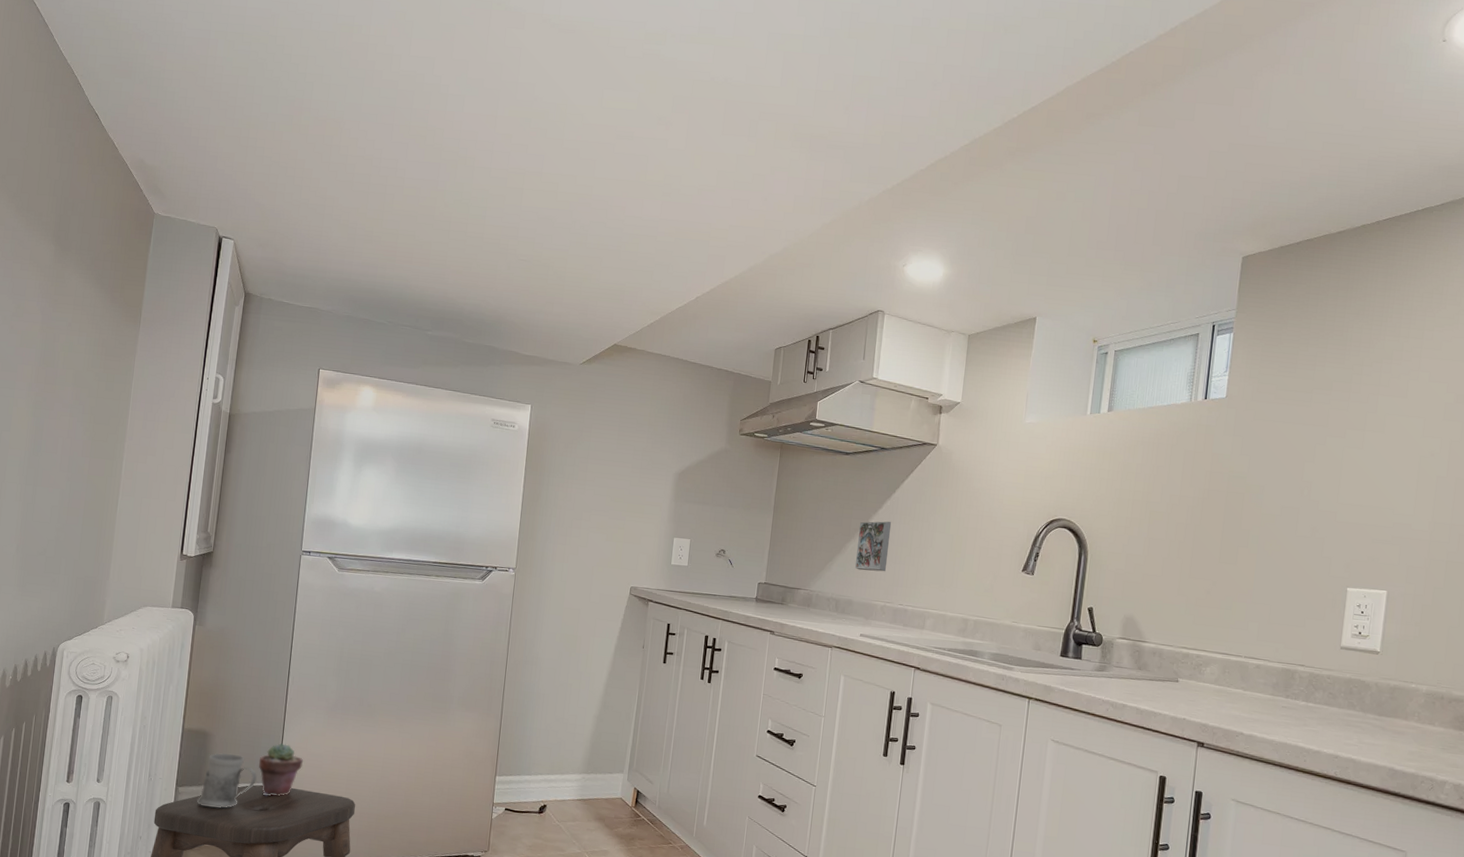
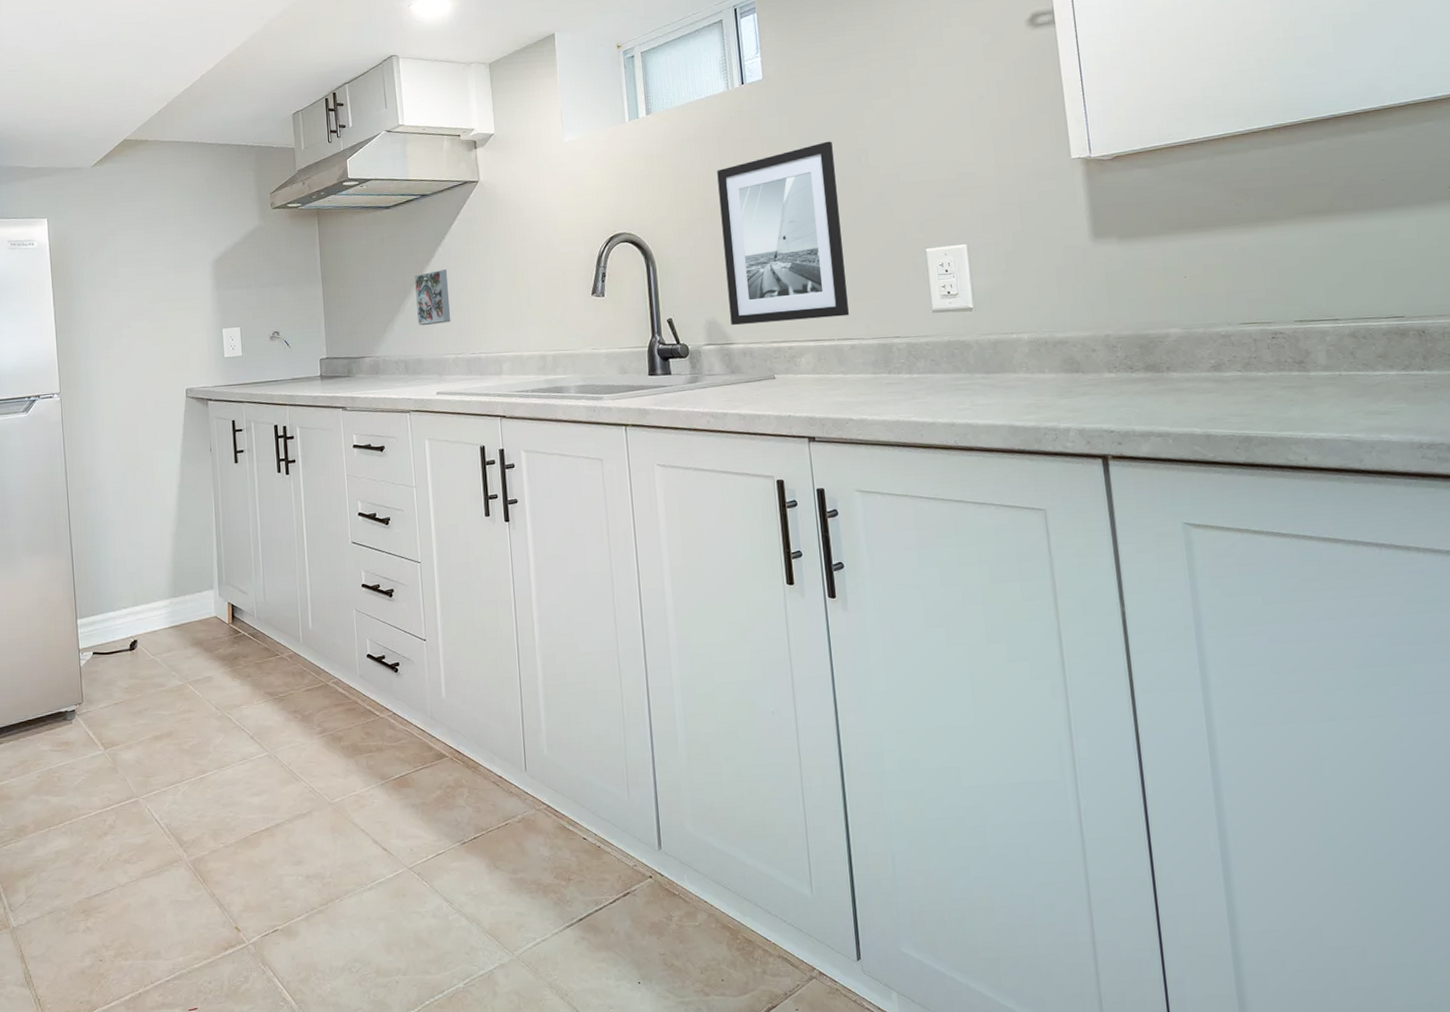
wall art: none [1147,468,1279,637] -> present [717,141,849,326]

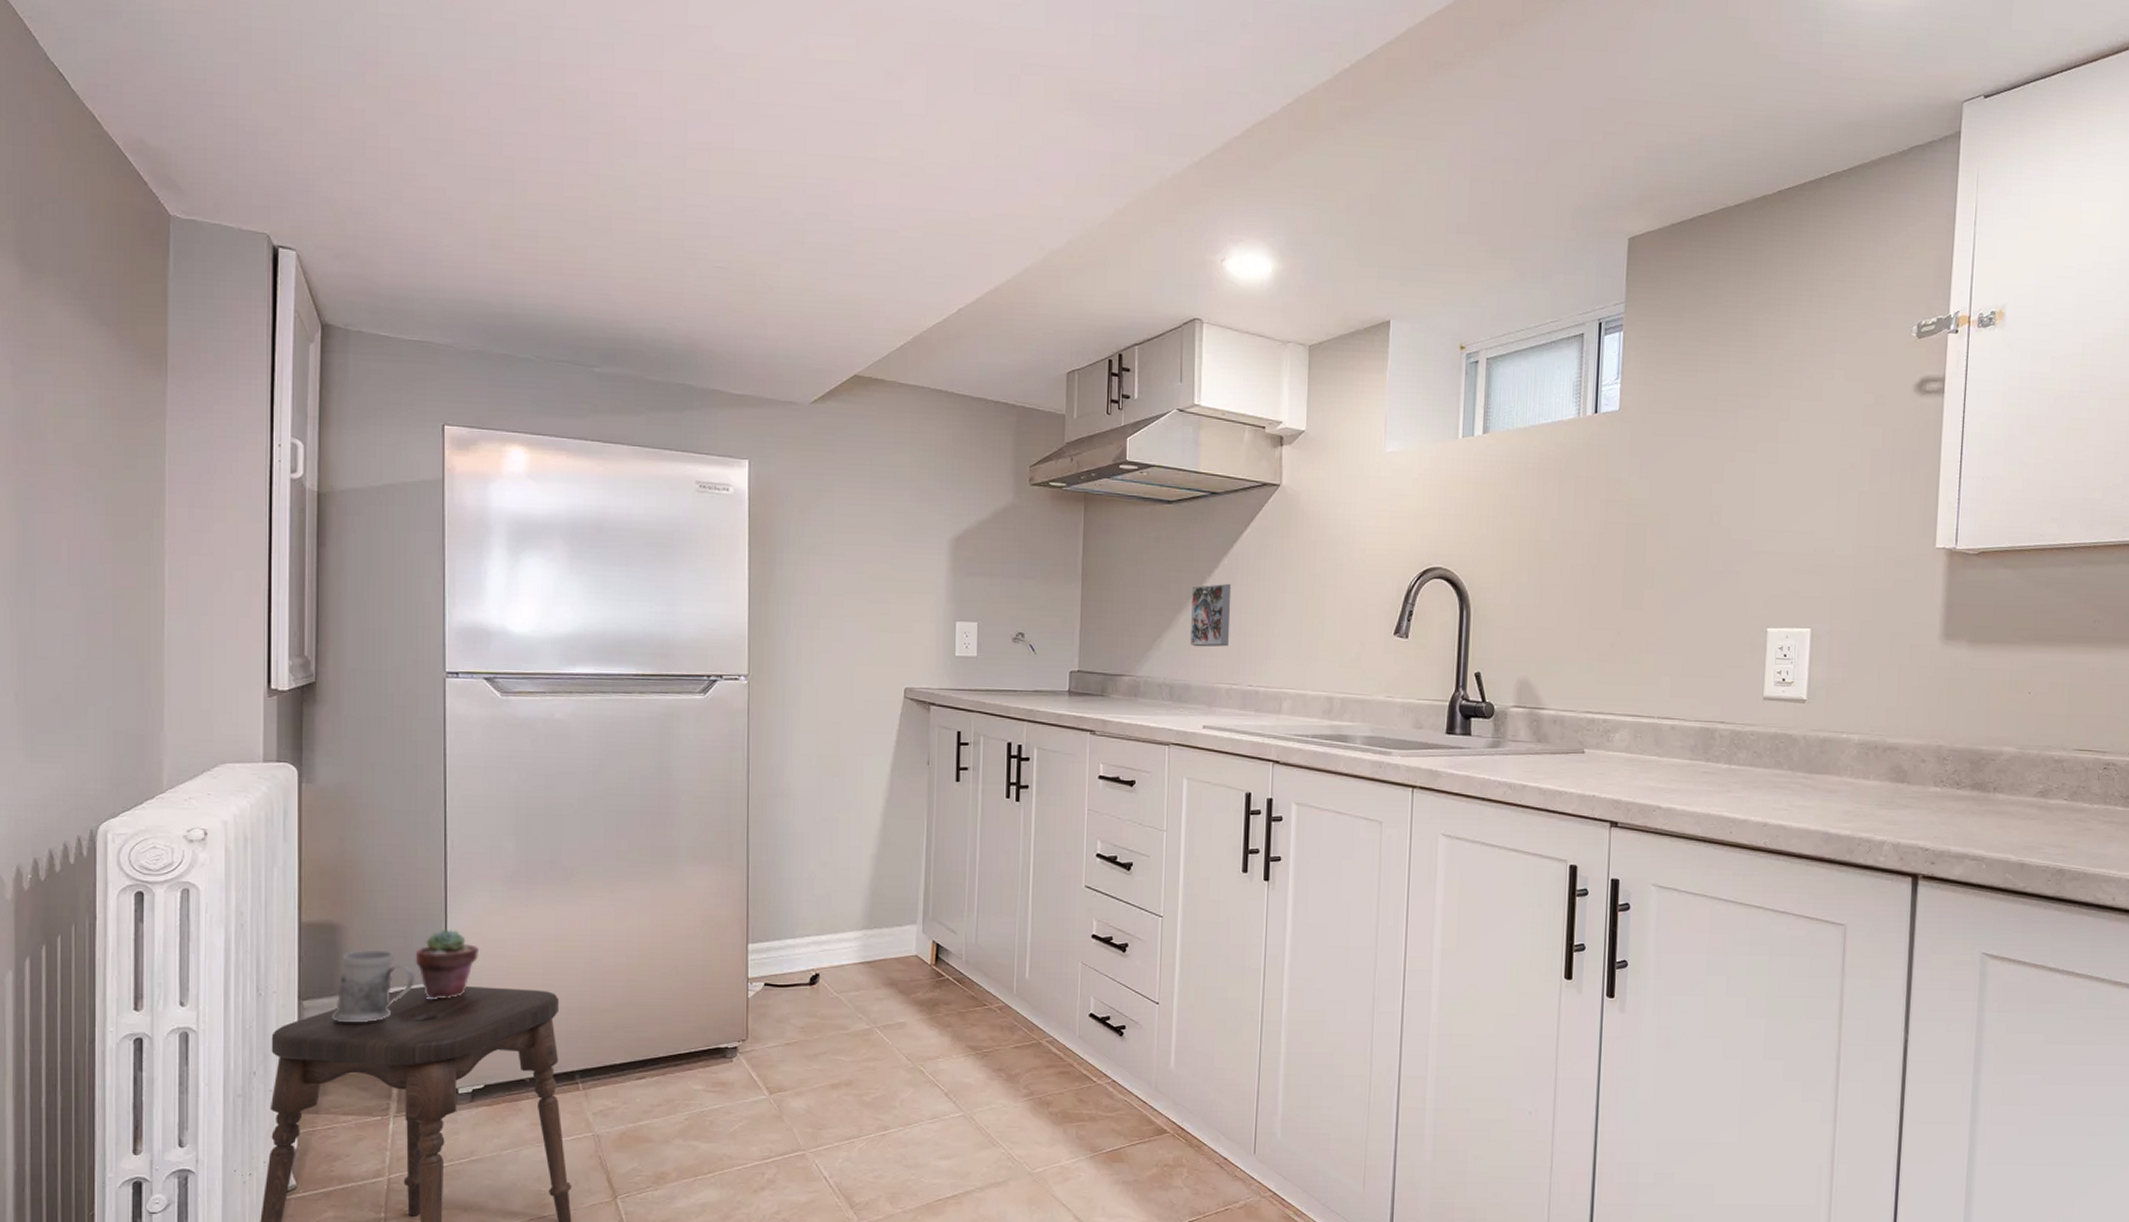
wall art: present [717,141,849,326] -> none [1545,492,1685,693]

